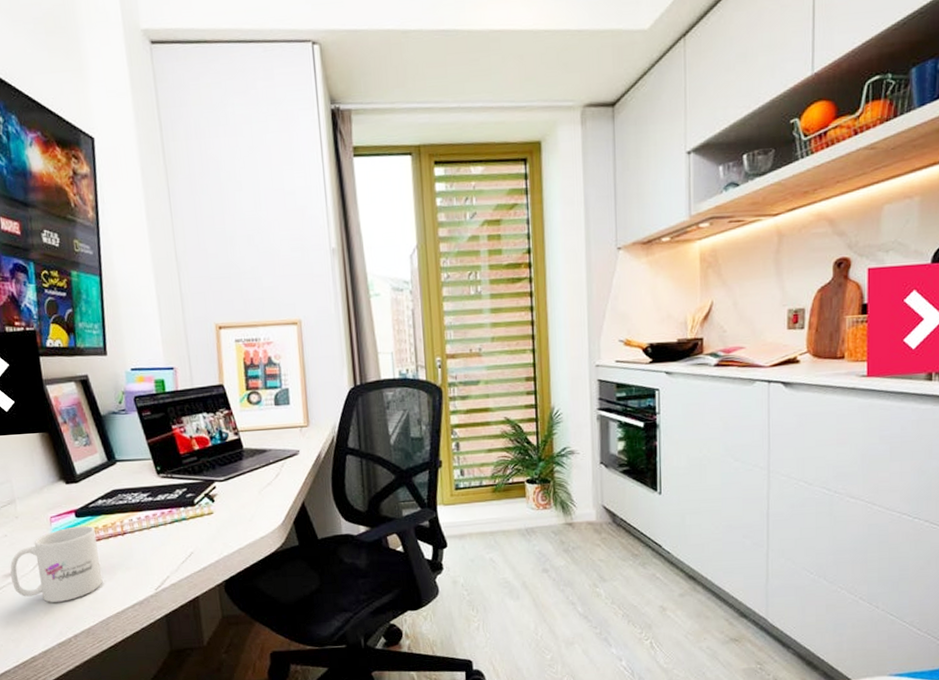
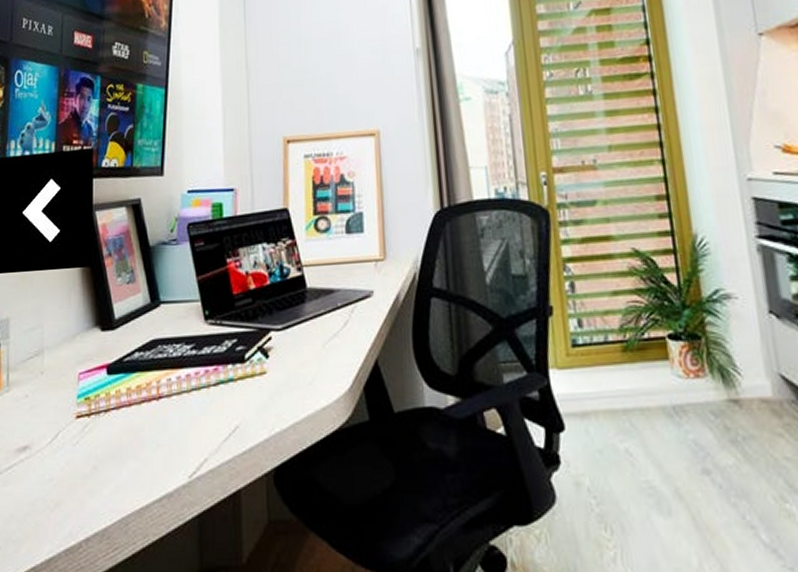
mug: present [10,525,103,603] -> none [25,385,128,489]

